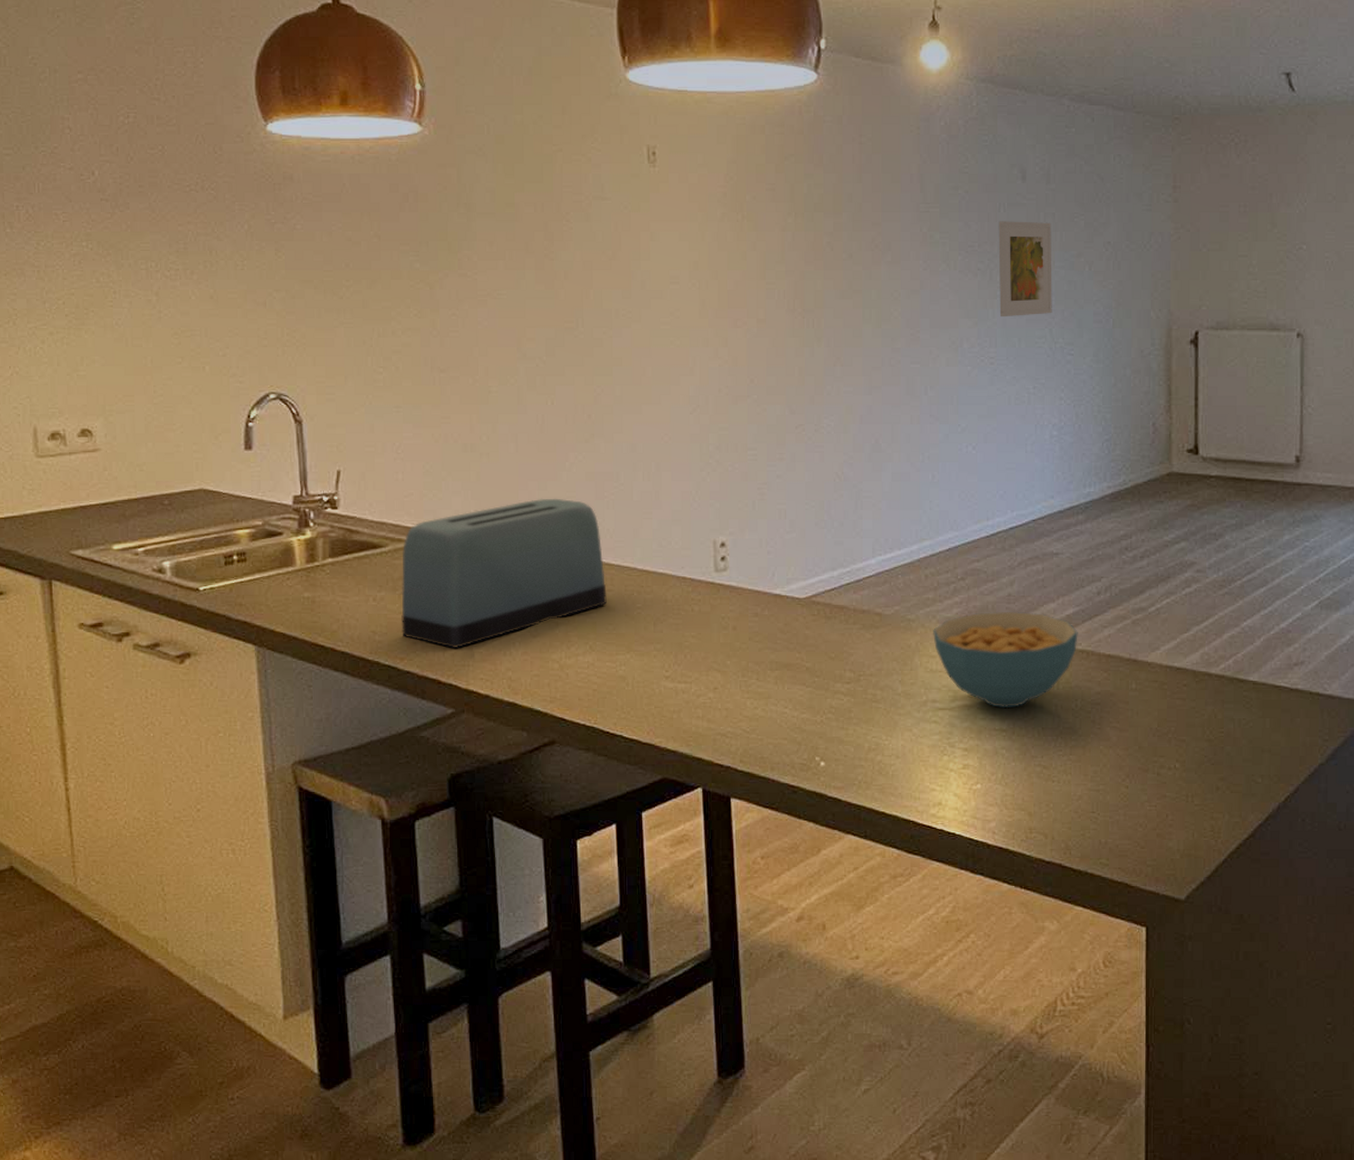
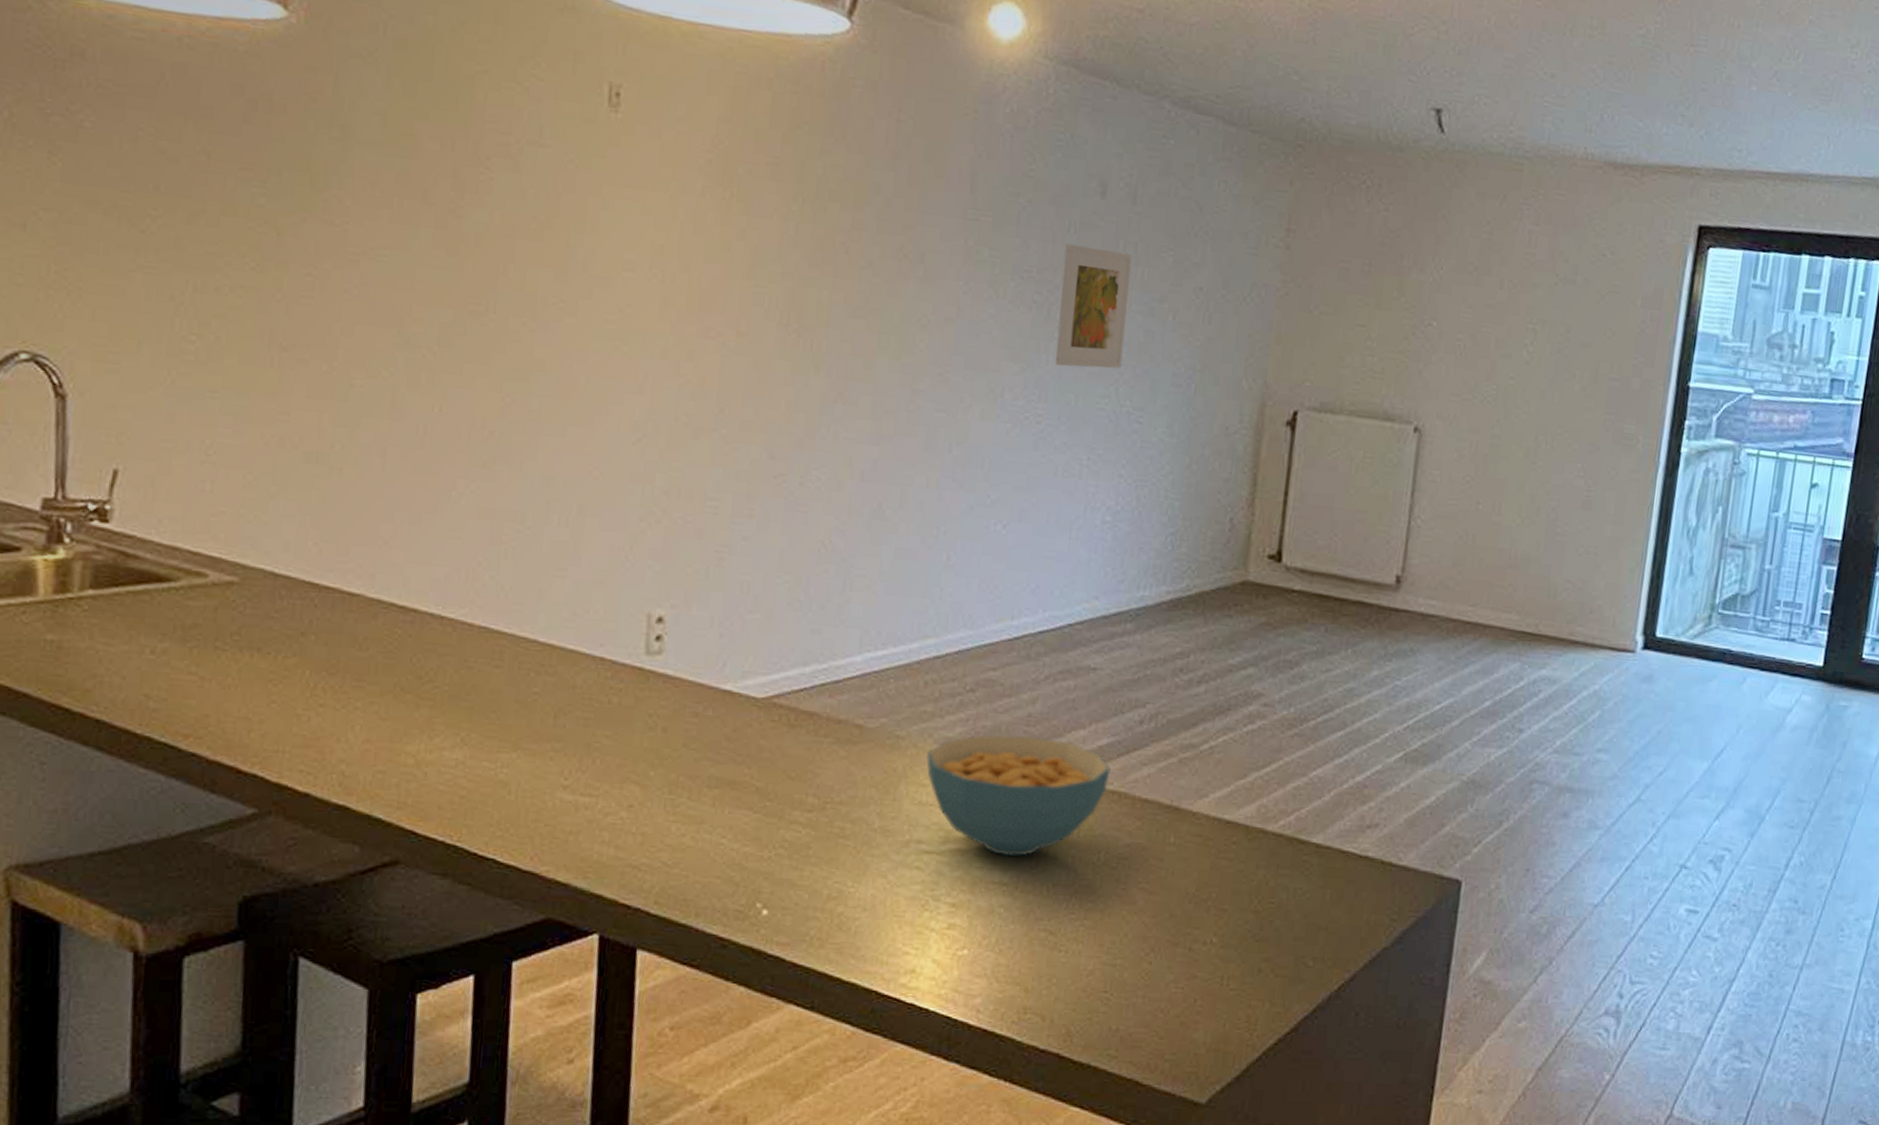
toaster: present [401,498,607,649] -> none [189,535,493,728]

